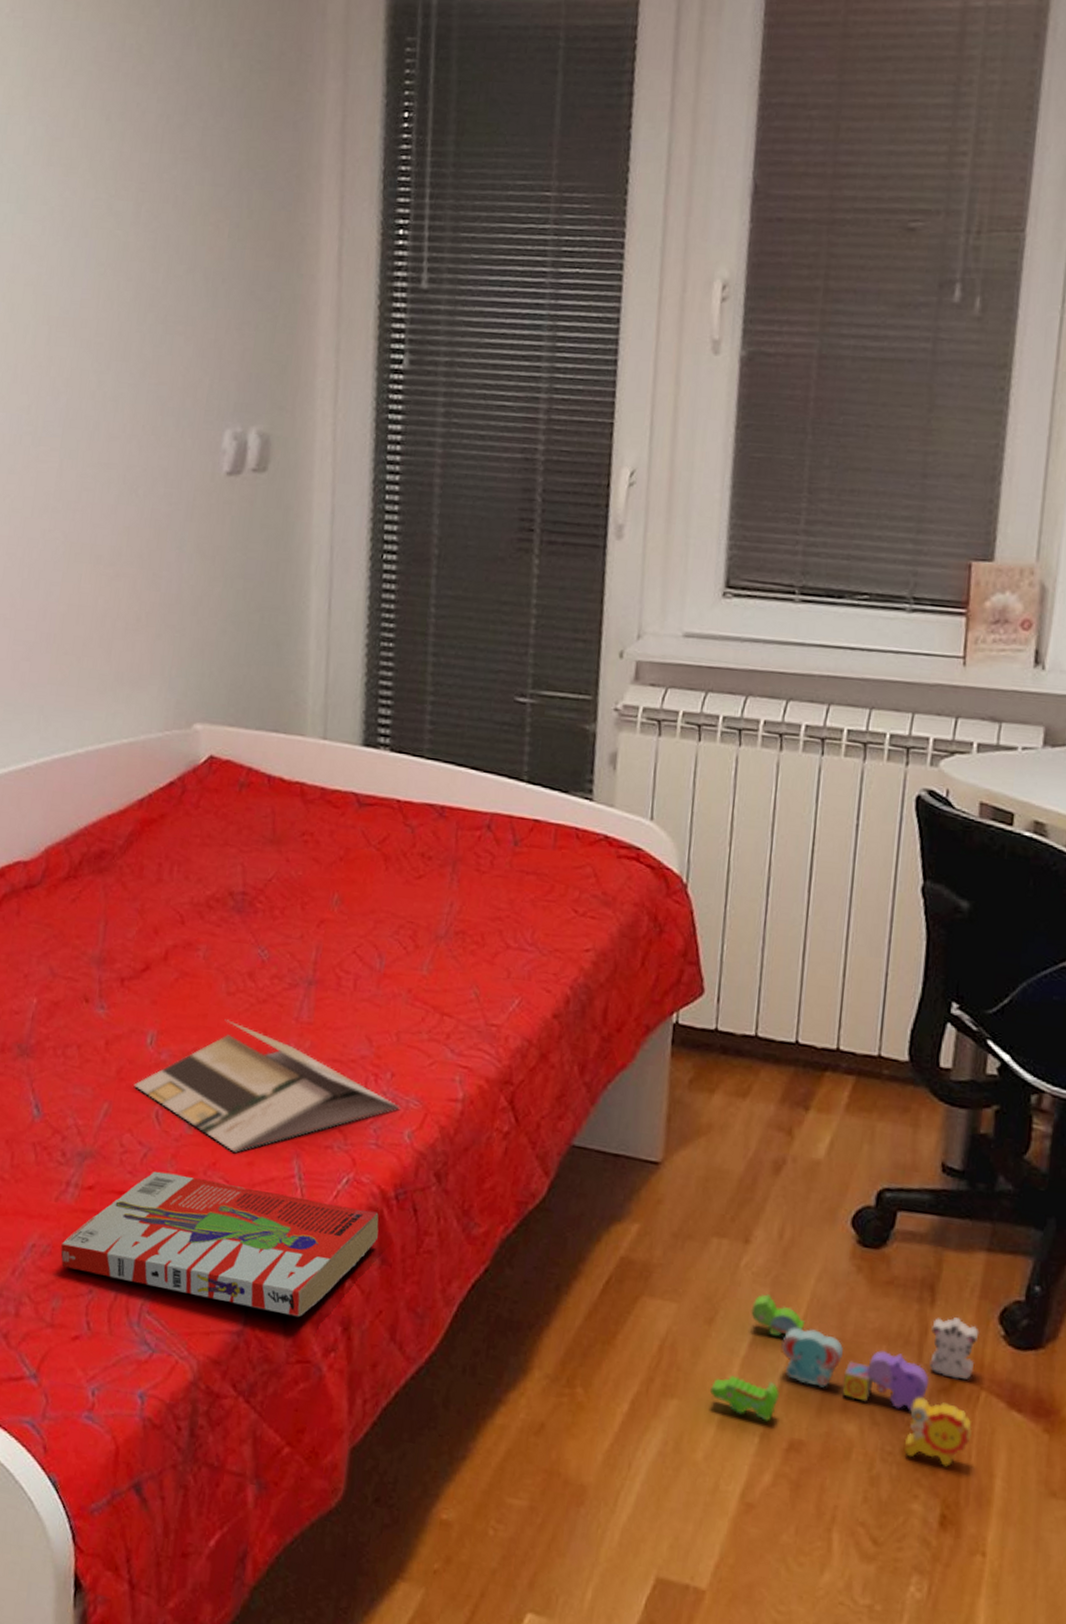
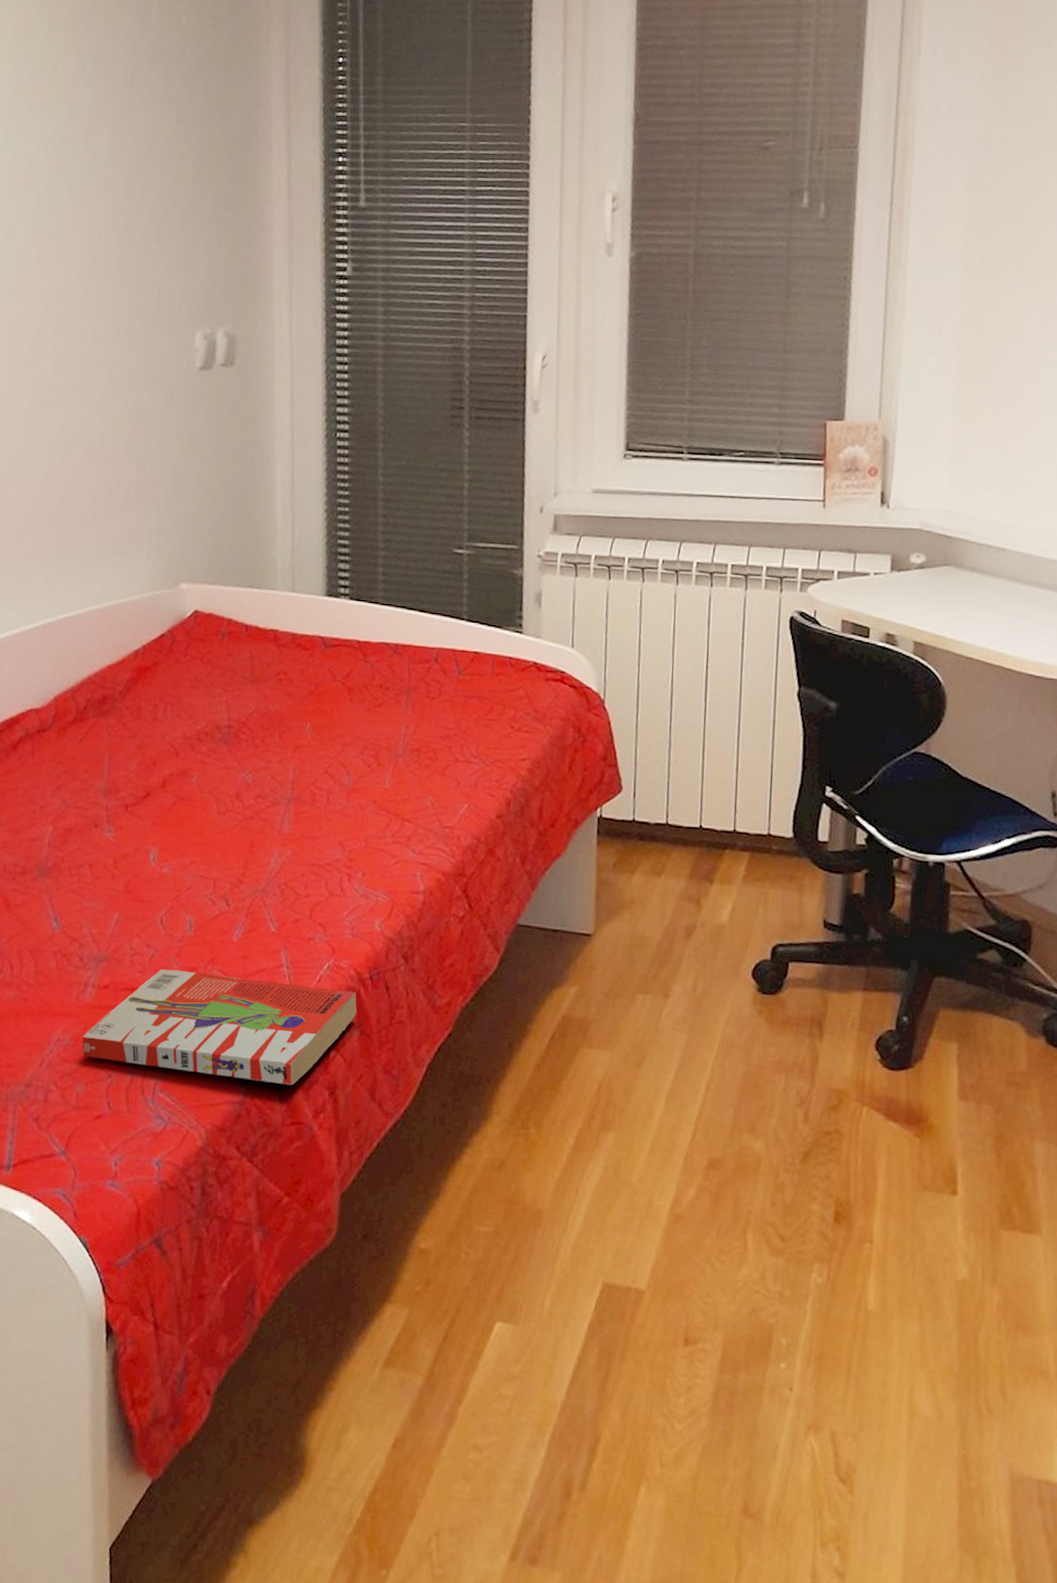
brochure: present [133,1019,401,1152] -> none [140,835,372,948]
stacking toy: present [709,1294,980,1467] -> none [641,1039,860,1172]

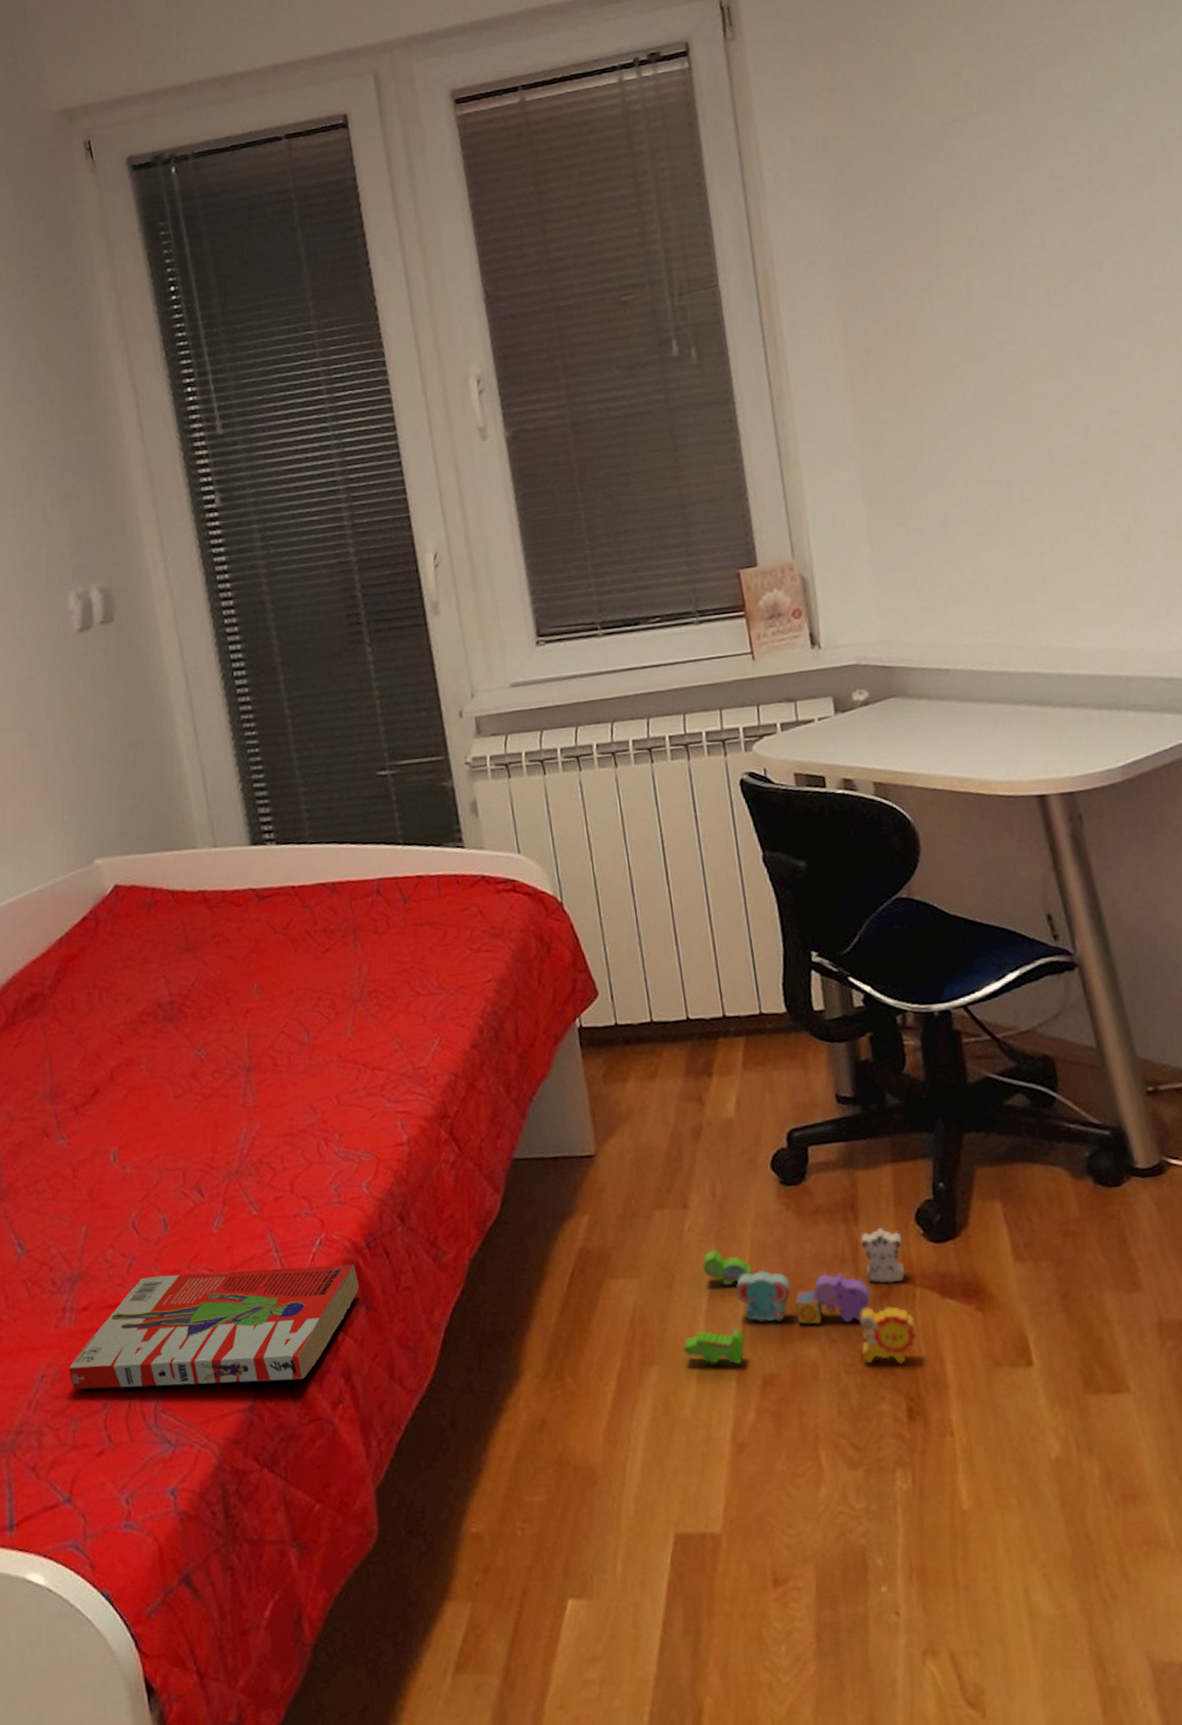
stacking toy: none [641,1039,860,1172] -> present [683,1228,917,1365]

